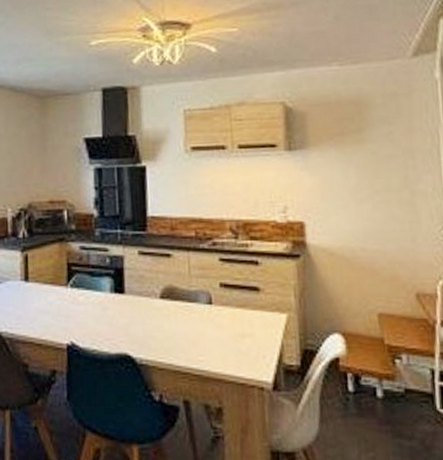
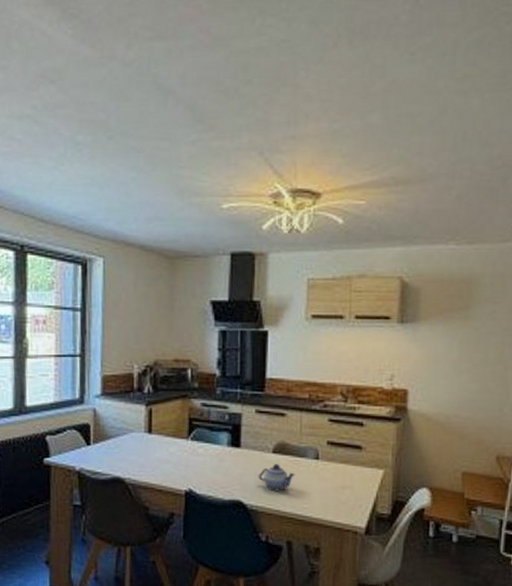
teapot: none [146,311,188,342] -> present [258,464,296,491]

